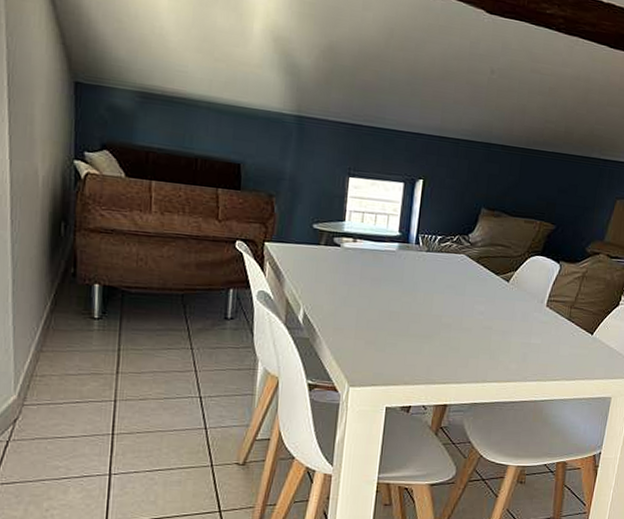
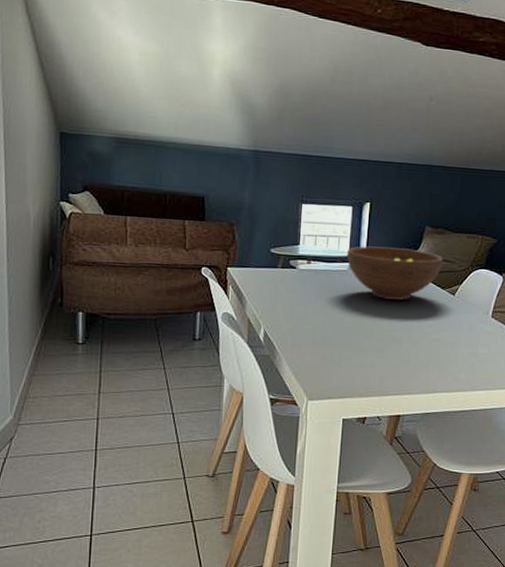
fruit bowl: none [395,226,499,285] -> present [346,246,444,300]

